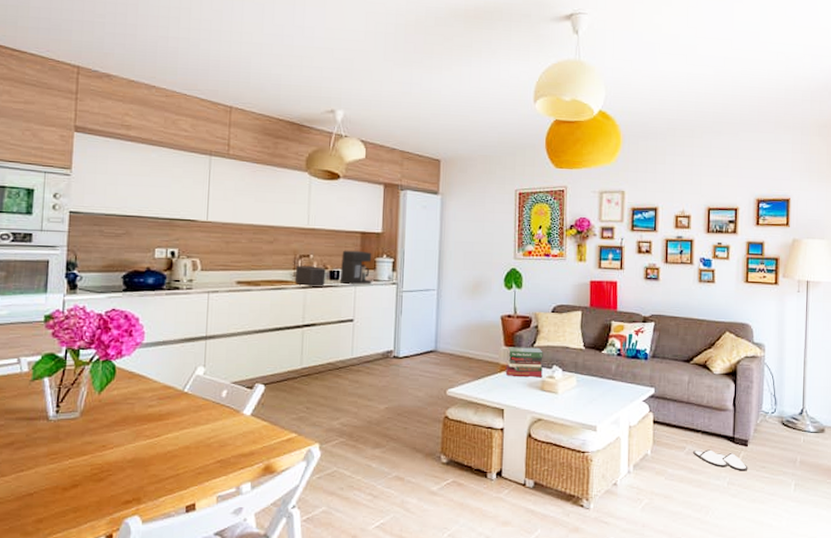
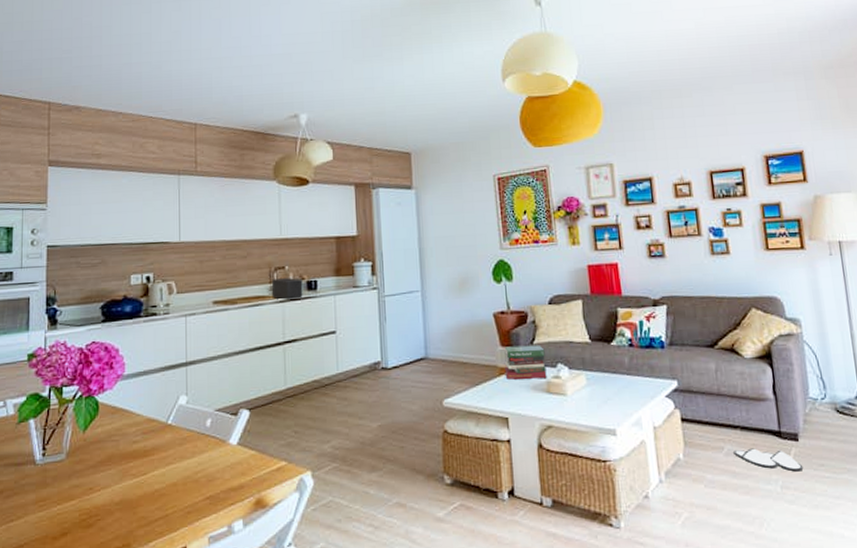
coffee maker: present [339,250,372,285] -> none [317,256,352,294]

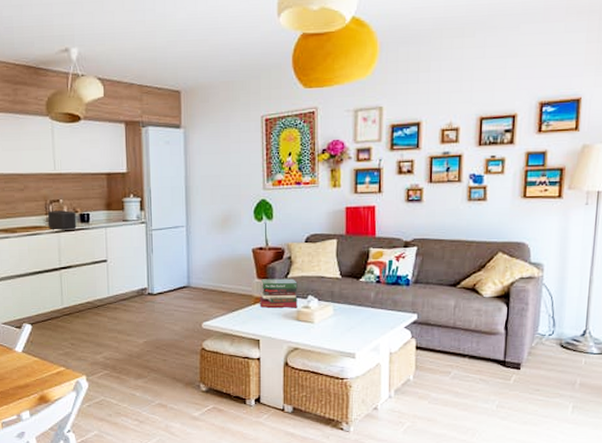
slippers: present [733,448,804,472] -> none [459,374,520,394]

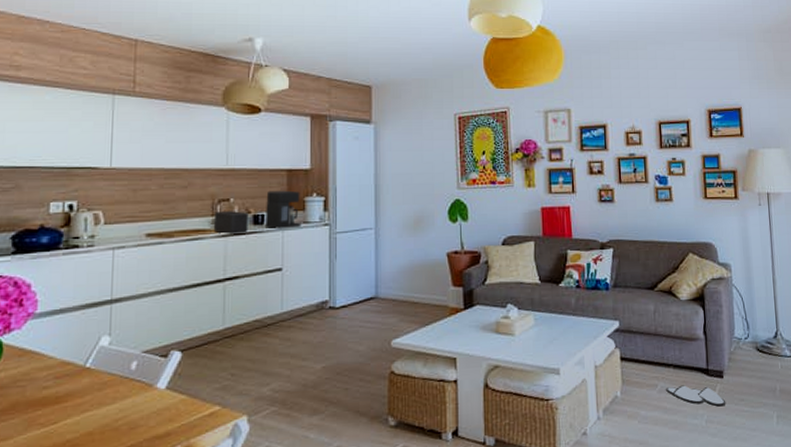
coffee maker: none [90,192,122,227] -> present [264,190,302,230]
books: present [259,278,298,309] -> none [455,285,496,320]
slippers: none [459,374,520,394] -> present [666,385,726,407]

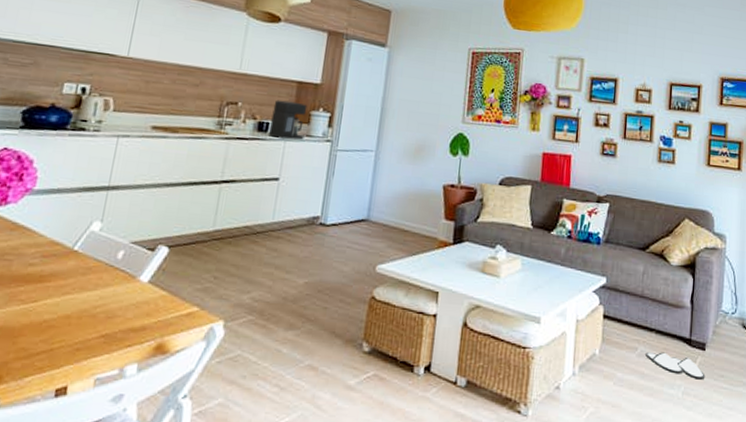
toaster: present [213,211,249,235] -> none [217,113,254,139]

